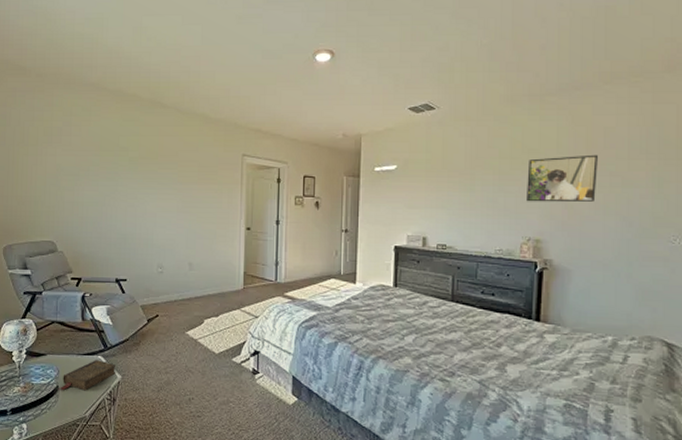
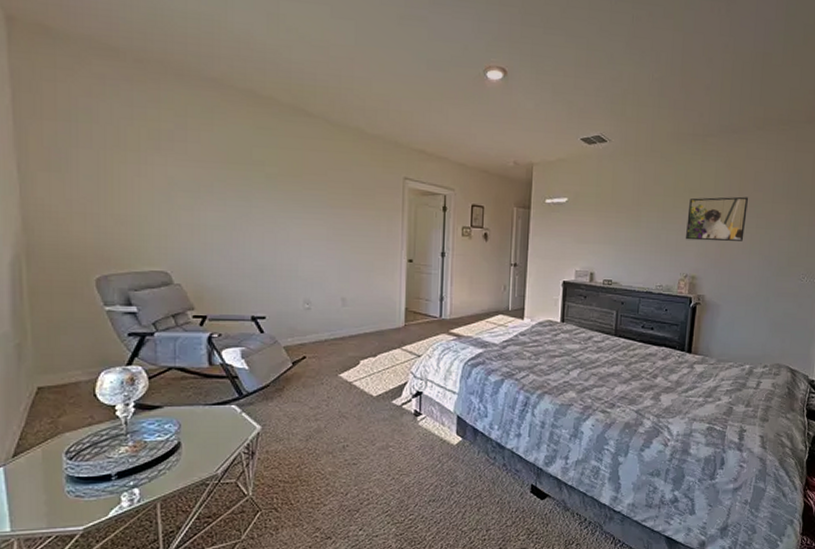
book: present [57,360,117,391] -> none [179,410,255,447]

